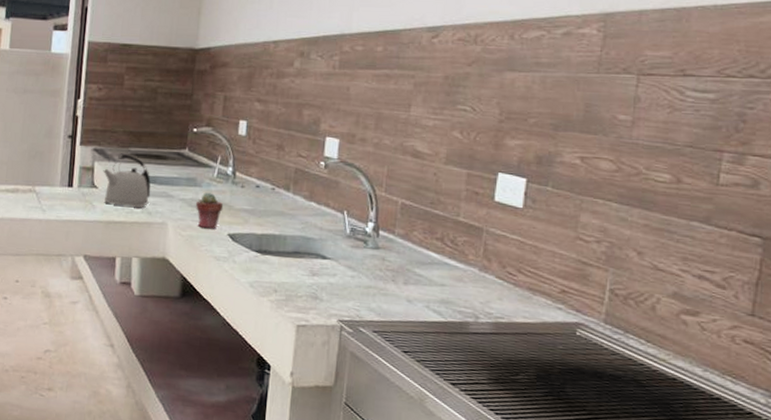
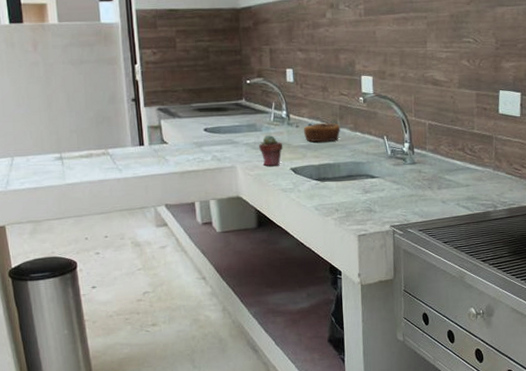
kettle: present [103,153,151,208] -> none [170,109,217,157]
pastry: none [249,185,294,209] -> present [303,122,341,142]

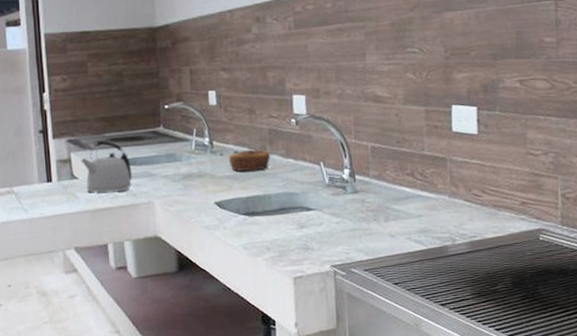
kettle: none [170,109,217,157] -> present [80,140,133,192]
potted succulent: present [259,135,283,167] -> none [179,165,206,201]

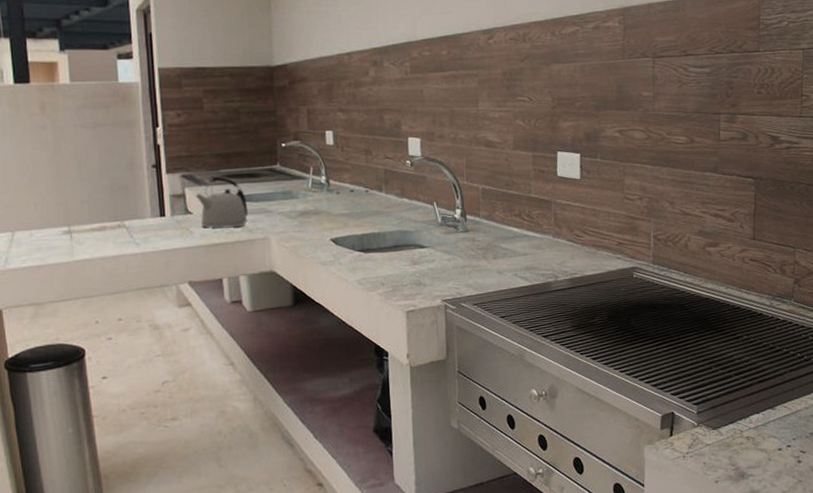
pastry: present [228,149,271,172] -> none [344,188,386,210]

